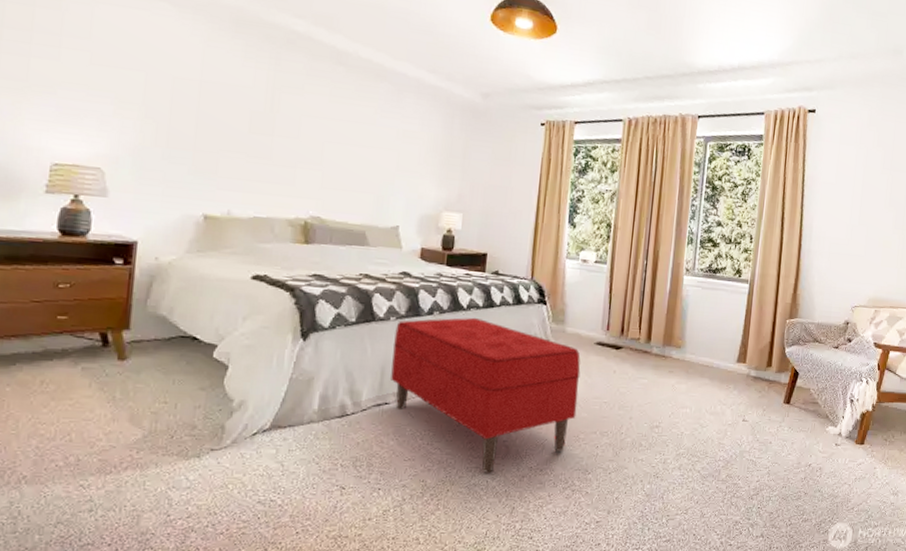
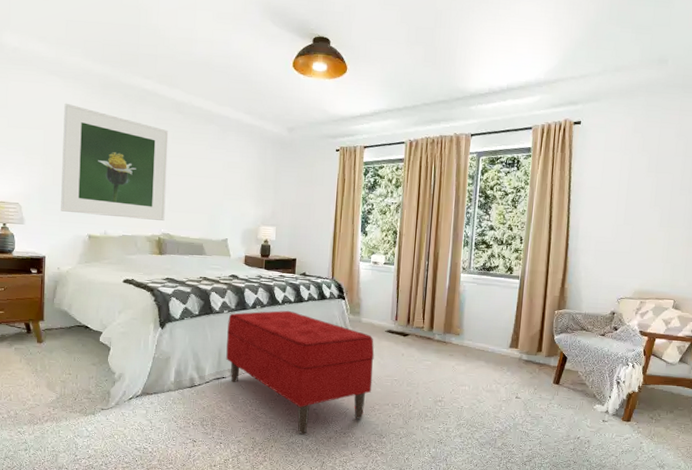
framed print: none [164,39,325,200] -> present [61,103,169,221]

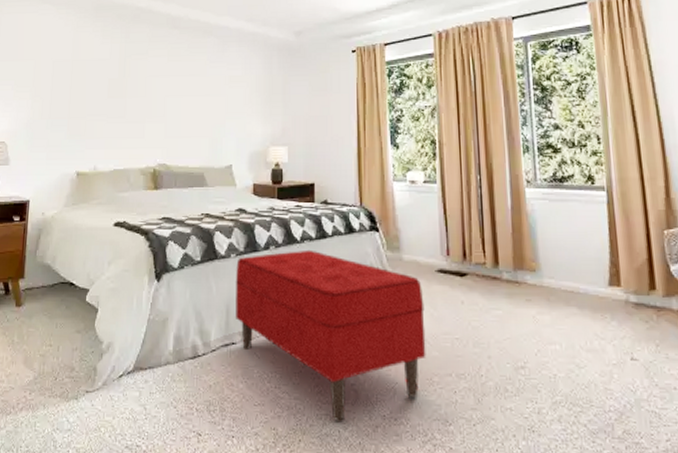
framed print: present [61,103,169,221] -> none [48,30,164,149]

